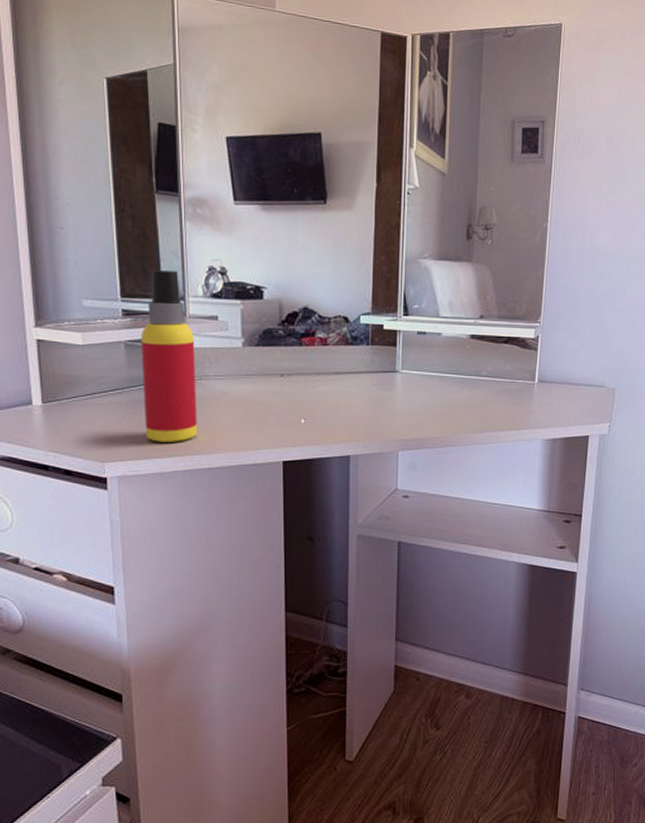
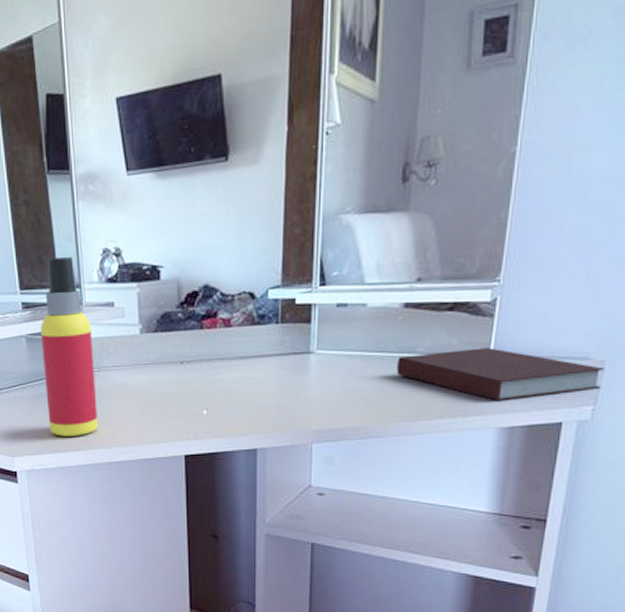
notebook: none [466,374,615,418] -> present [397,348,604,402]

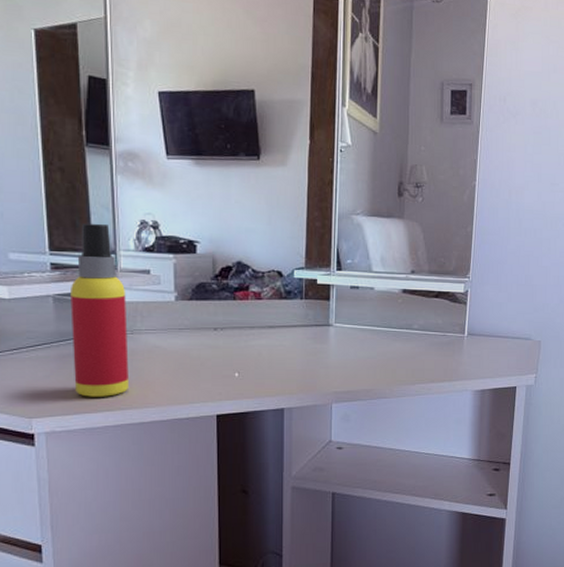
notebook: present [397,348,604,402] -> none [399,328,540,370]

